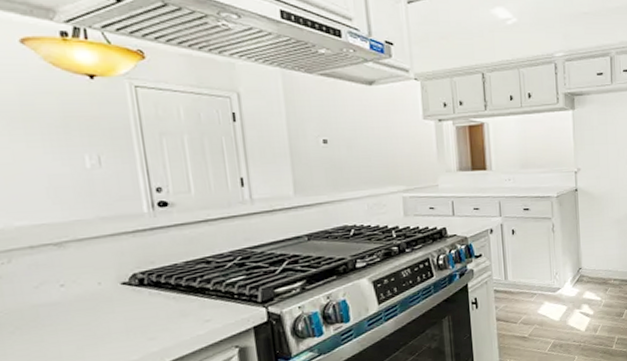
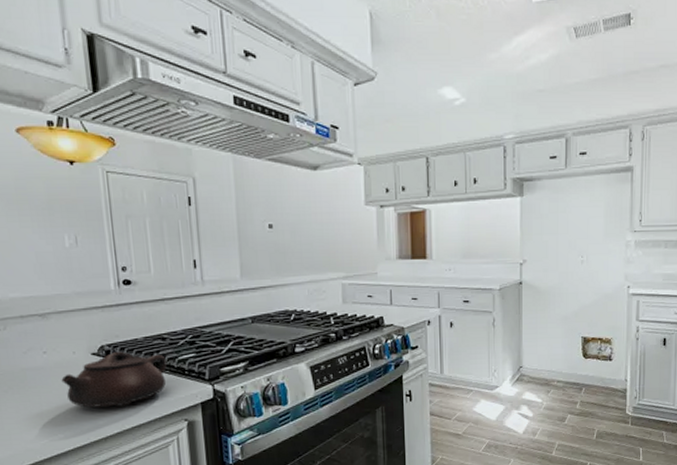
teapot: none [84,278,214,343] -> present [61,351,168,408]

